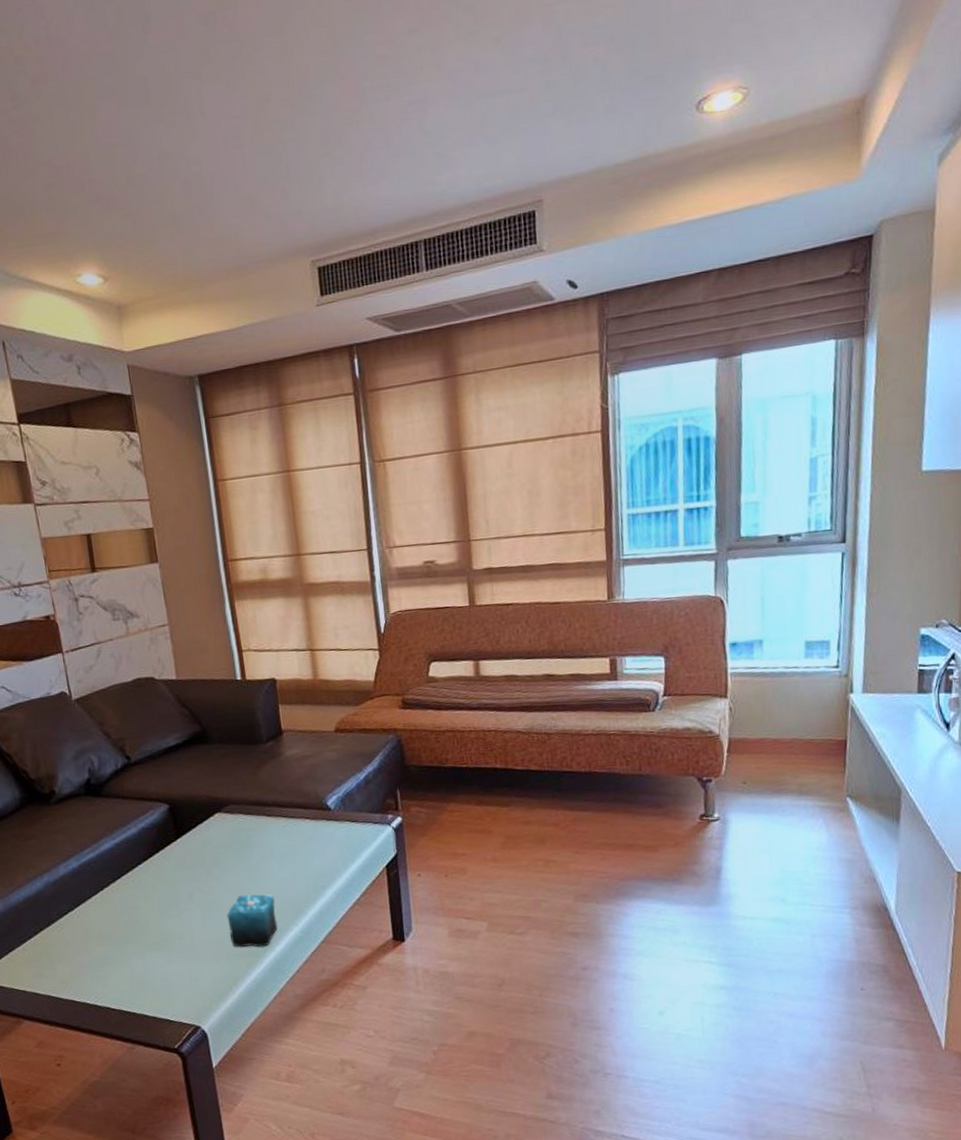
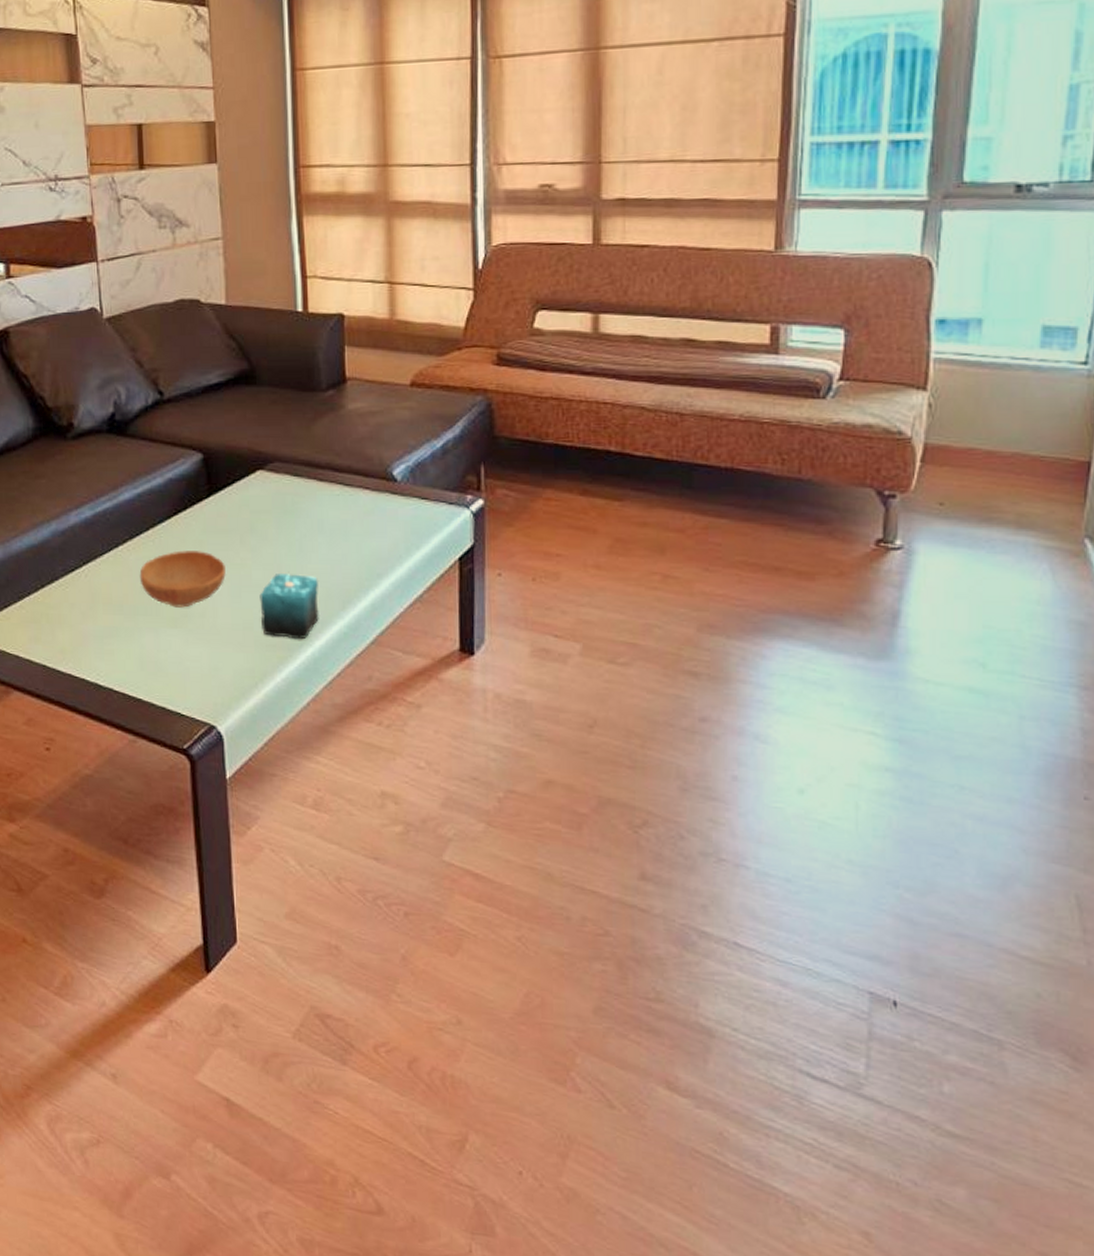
bowl: none [123,884,197,934] -> present [139,550,226,608]

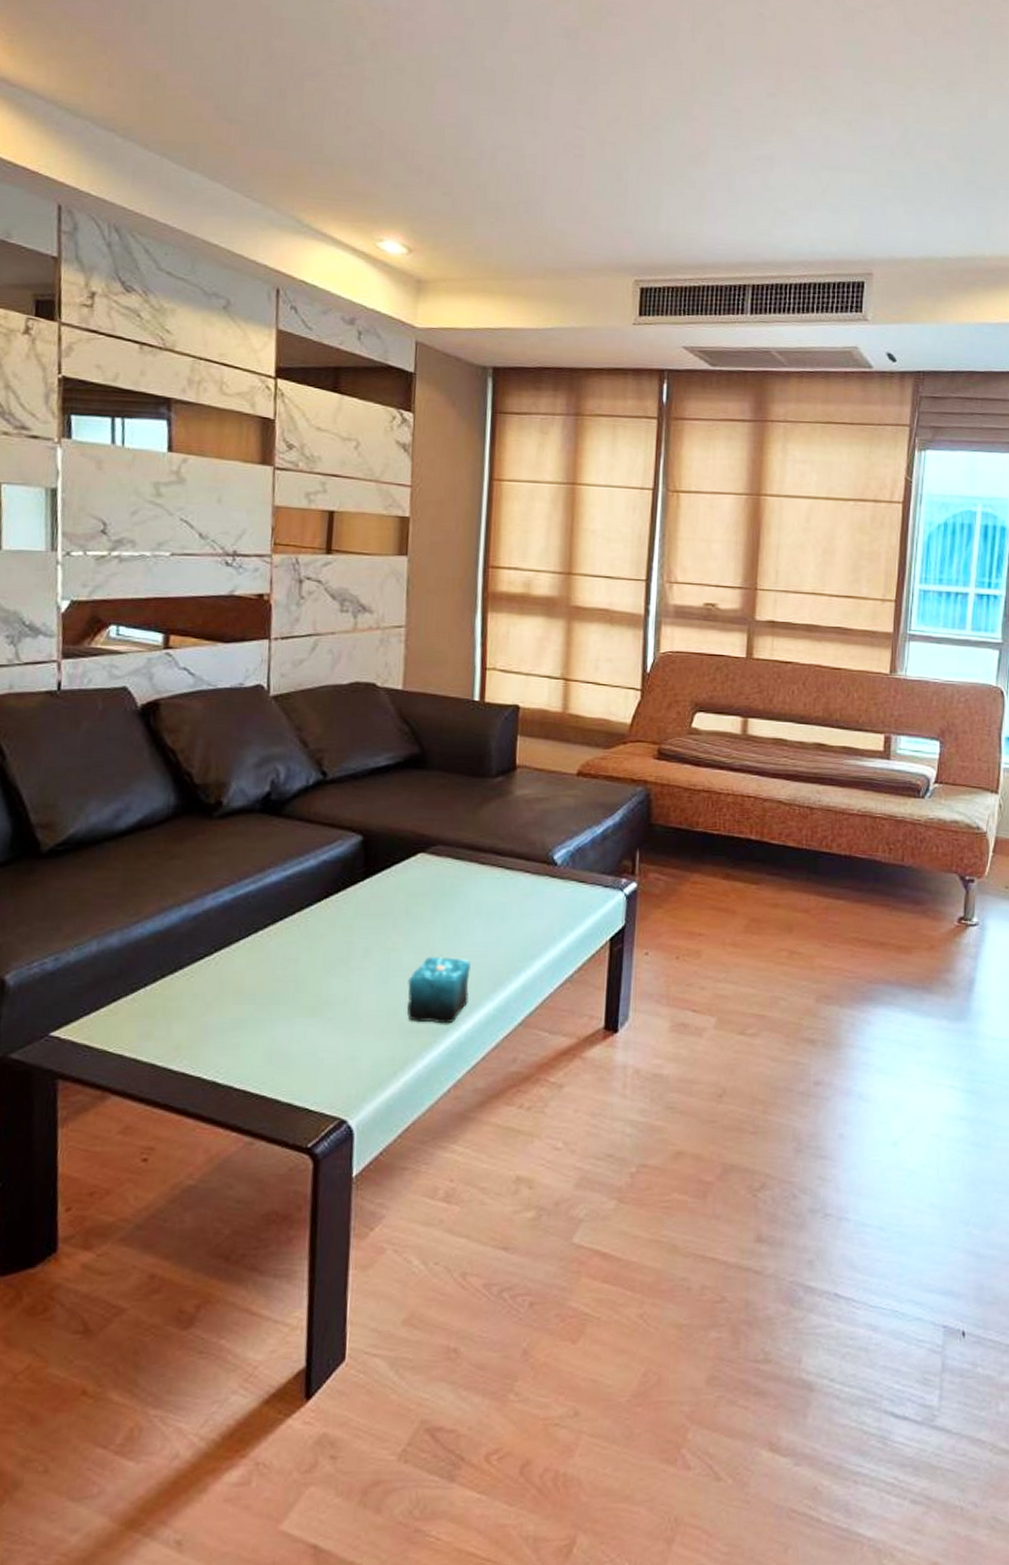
bowl: present [139,550,226,608] -> none [278,935,375,995]

